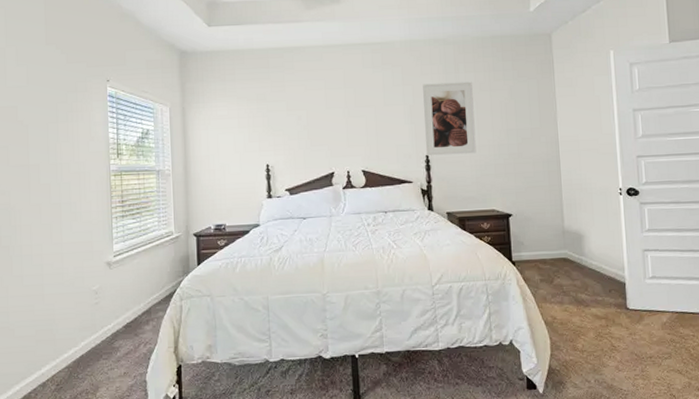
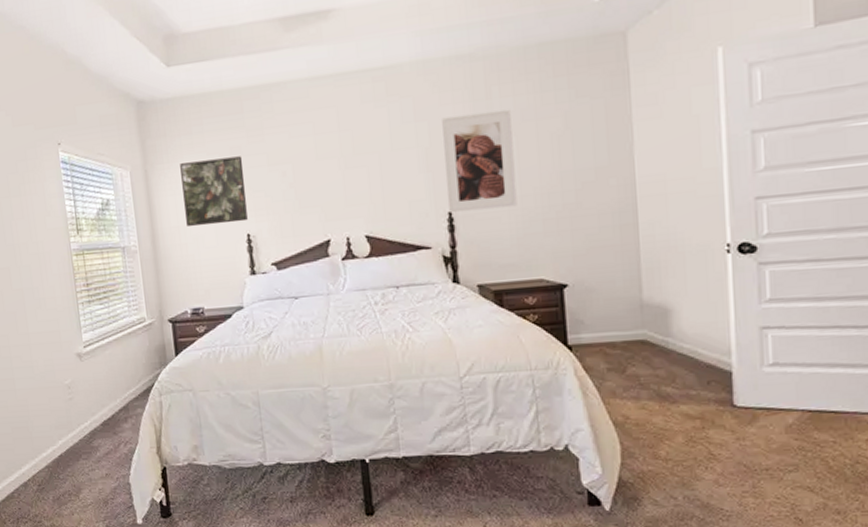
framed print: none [213,102,268,156] -> present [180,156,248,226]

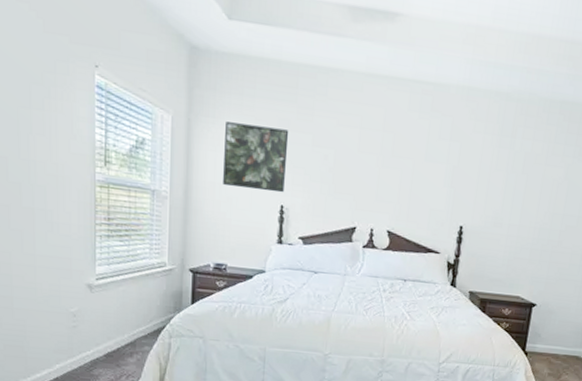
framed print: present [442,109,517,214] -> none [460,143,528,234]

